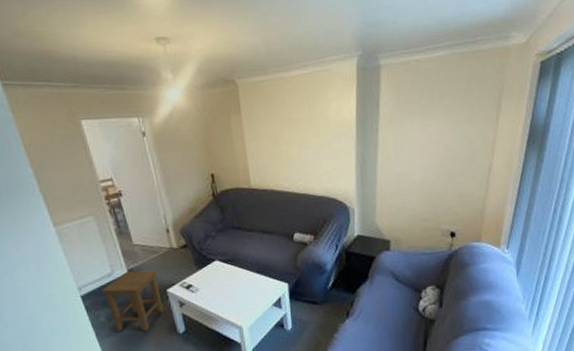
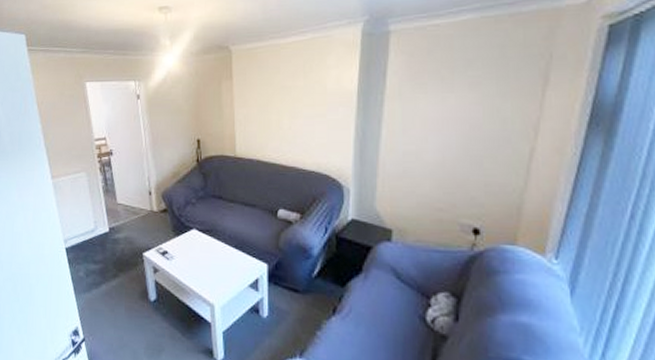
stool: present [101,270,164,332] -> none [83,230,138,293]

